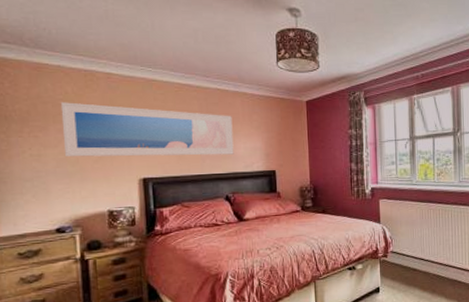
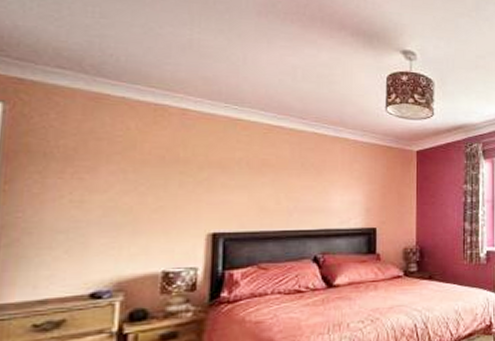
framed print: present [60,102,234,157] -> none [114,139,329,208]

